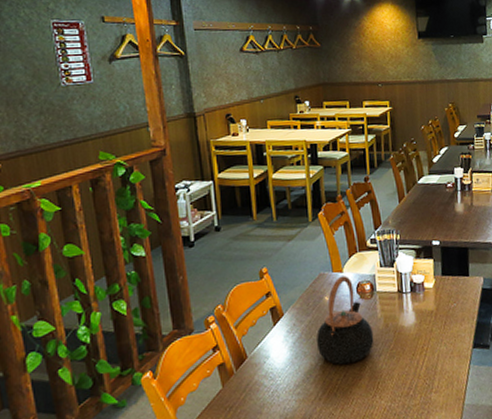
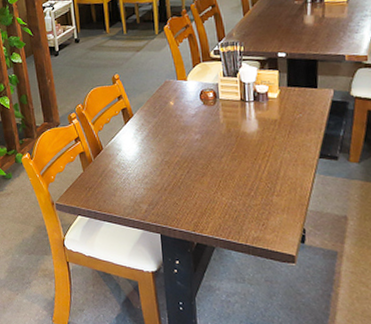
teapot: present [316,276,374,365] -> none [162,83,217,162]

